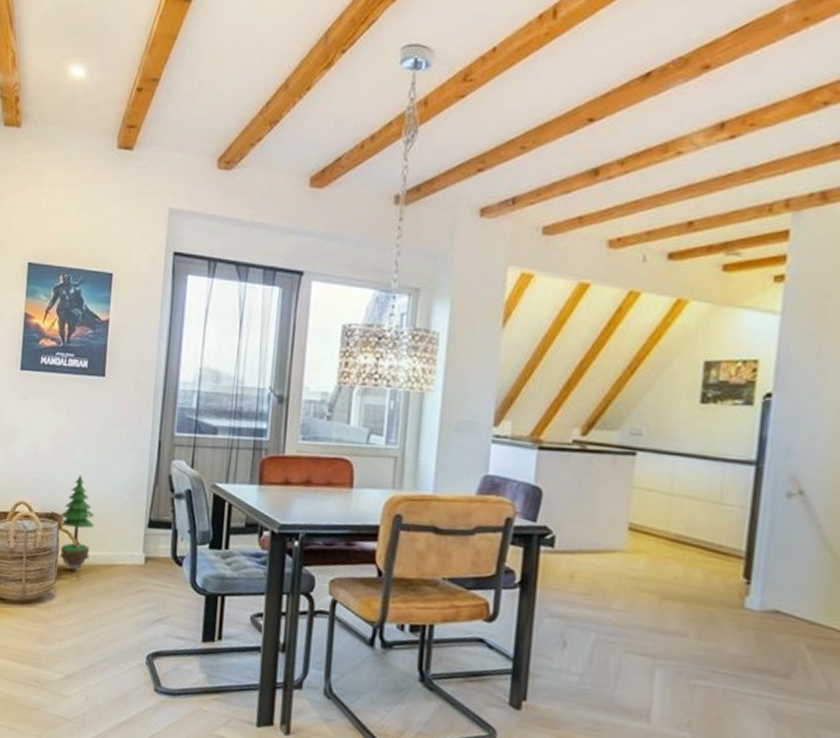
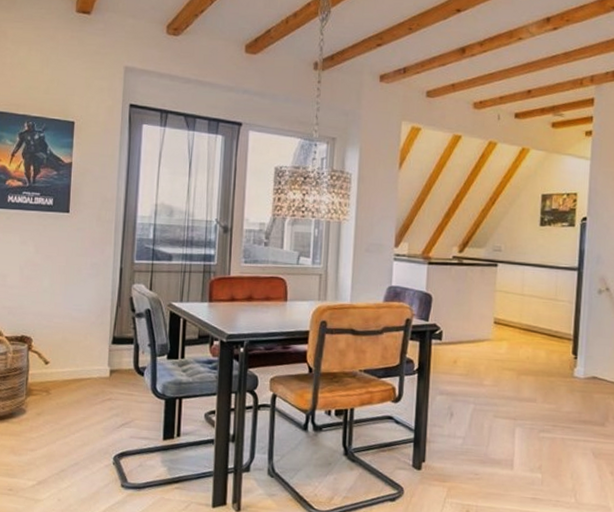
potted tree: present [59,475,94,571] -> none [30,301,63,387]

